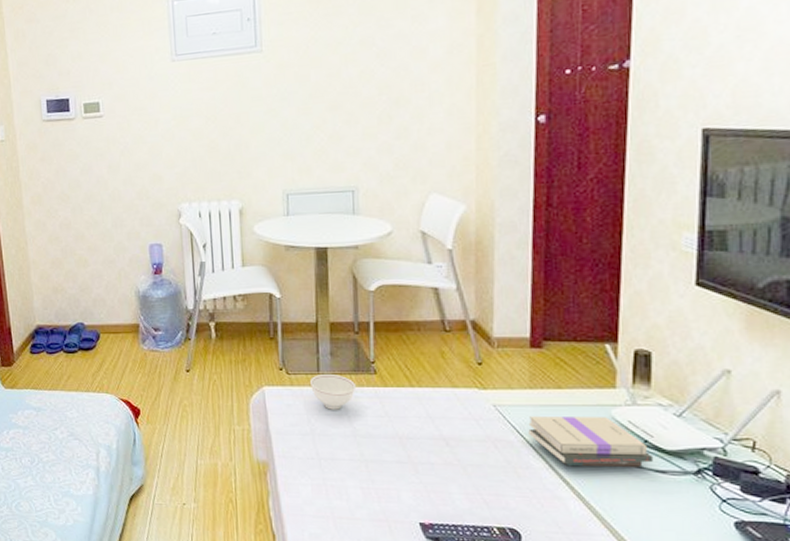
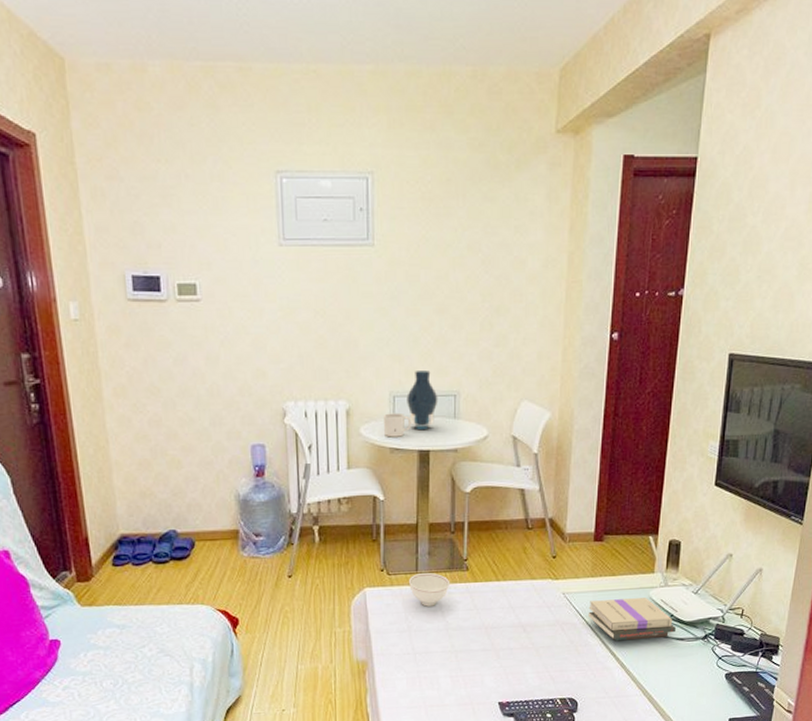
mug: none [278,210,307,235] -> present [384,412,412,438]
vase: none [301,167,335,228] -> present [407,371,438,431]

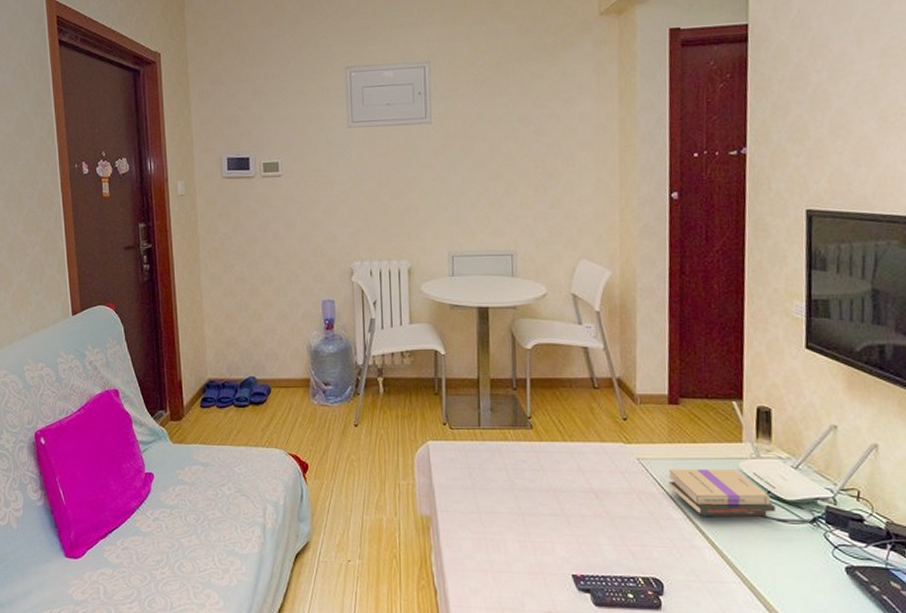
mug: present [384,412,412,438] -> none [443,271,470,295]
vase: present [407,371,438,431] -> none [465,232,496,288]
bowl: present [408,572,451,607] -> none [471,428,515,464]

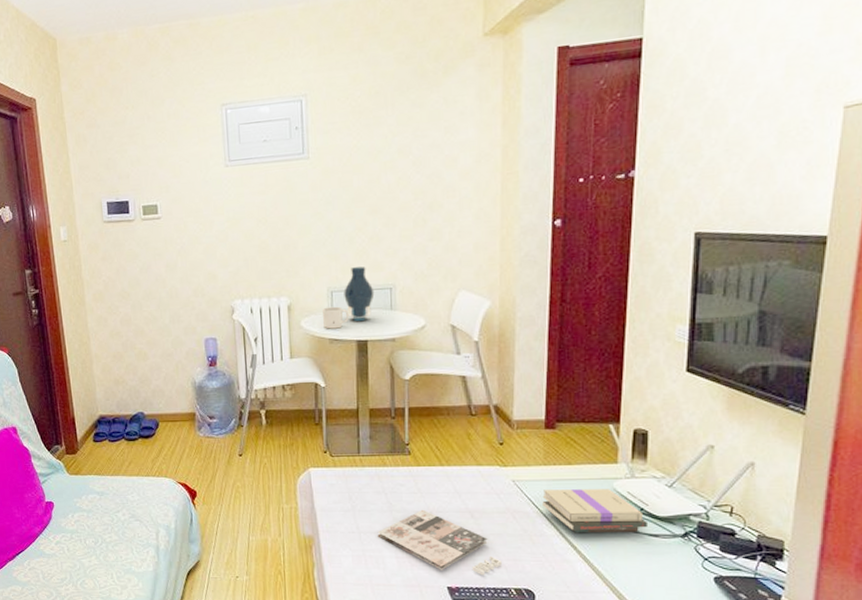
mug: none [443,271,470,295] -> present [323,306,349,329]
vase: none [465,232,496,288] -> present [344,267,375,322]
magazine: none [498,488,628,563] -> present [377,509,502,576]

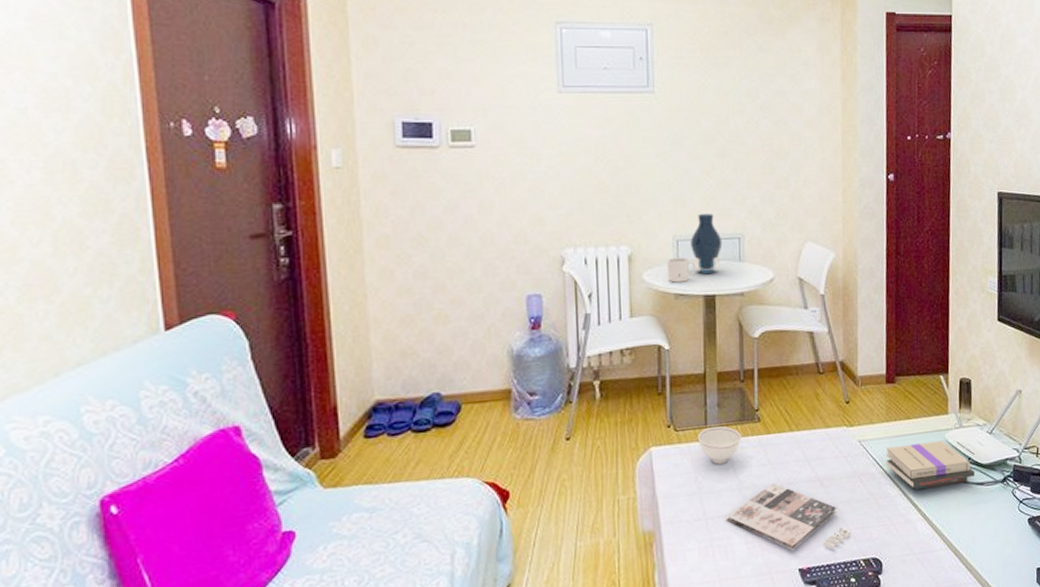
bowl: none [350,455,393,488] -> present [697,425,742,465]

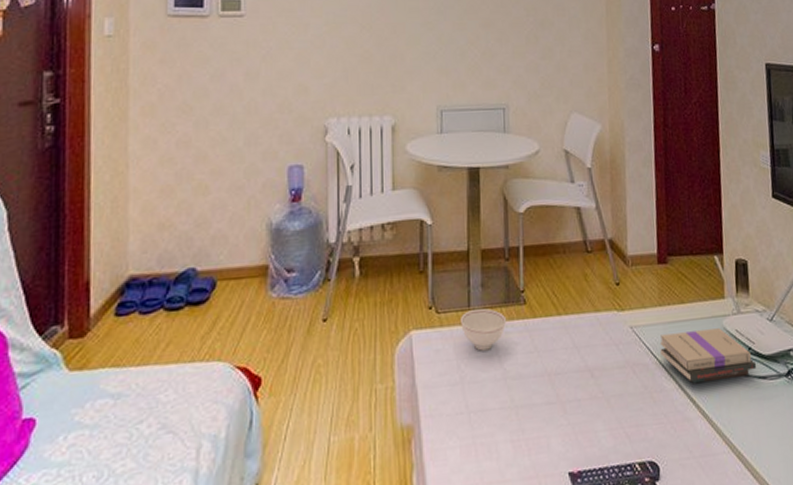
mug: present [667,257,696,283] -> none [431,127,460,155]
vase: present [690,214,723,275] -> none [454,84,487,146]
magazine: present [726,482,851,551] -> none [490,372,624,451]

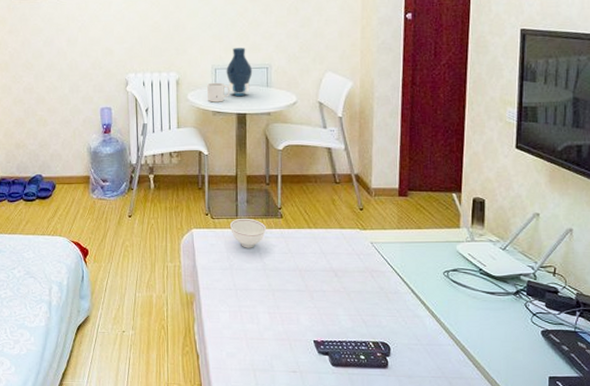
mug: none [431,127,460,155] -> present [207,82,231,103]
vase: none [454,84,487,146] -> present [226,48,253,97]
books: present [660,328,757,384] -> none [396,251,486,291]

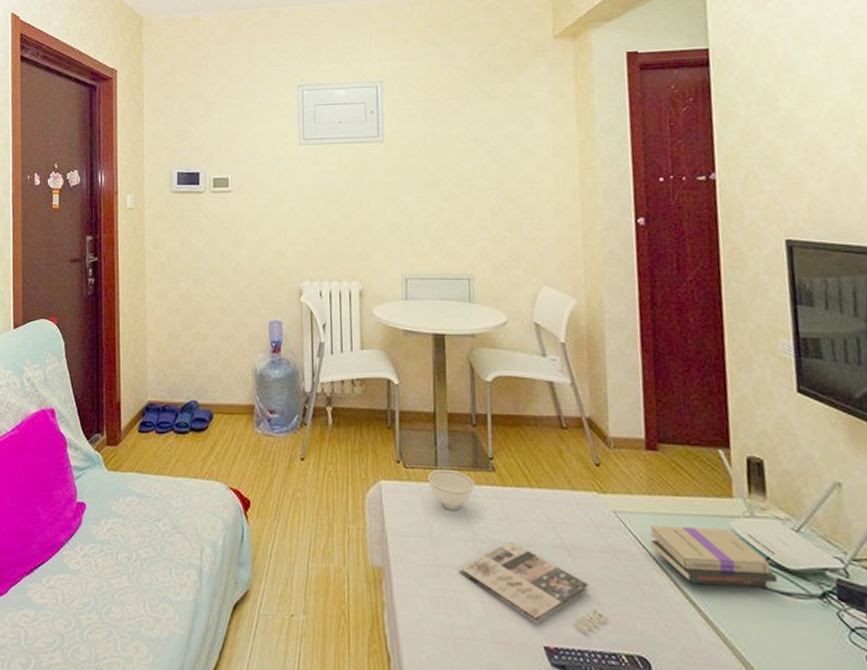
mug: present [207,82,231,103] -> none [396,295,425,319]
vase: present [226,48,253,97] -> none [419,254,452,314]
magazine: none [252,268,361,330] -> present [458,541,608,634]
books: none [396,251,486,291] -> present [649,525,778,588]

